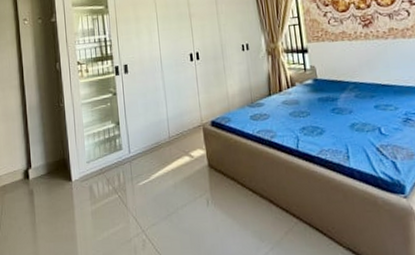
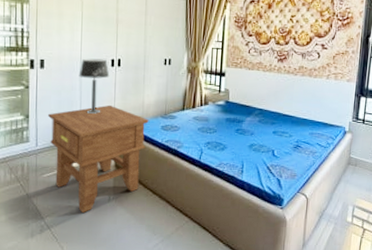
side table: none [137,100,237,222] -> present [48,104,149,213]
table lamp: none [160,55,191,113] -> present [78,58,110,114]

